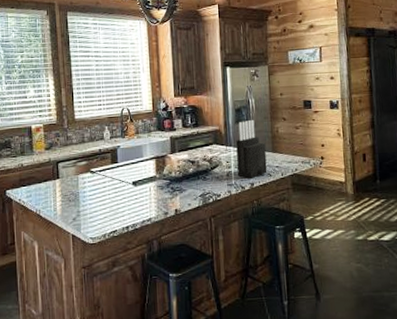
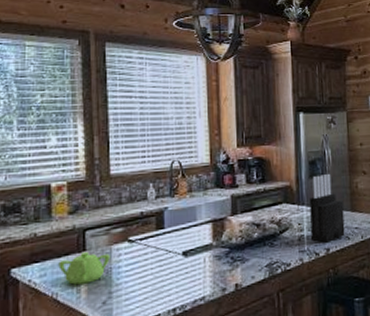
teapot: none [40,180,77,204] -> present [58,252,110,285]

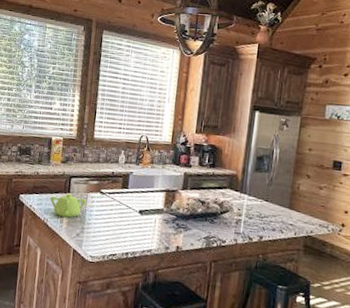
knife block: present [309,173,345,243] -> none [248,170,283,231]

